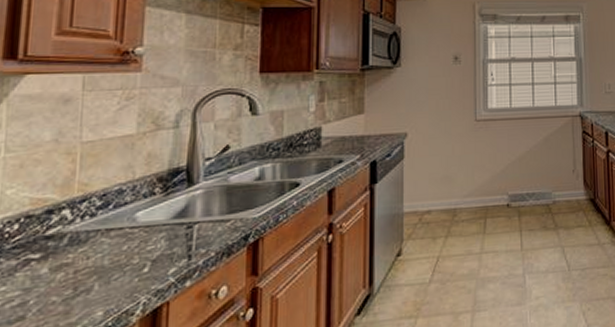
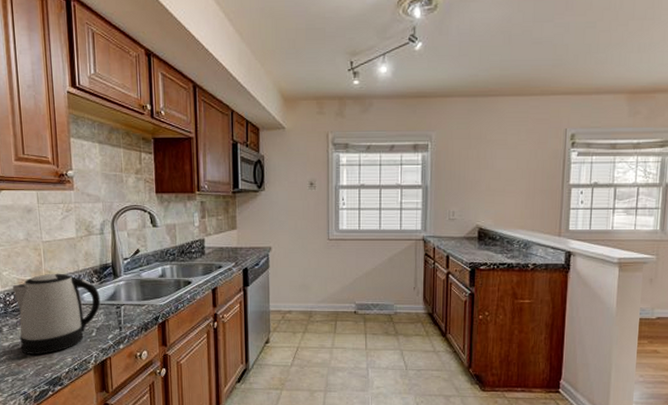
kettle: none [16,185,163,314] -> present [12,273,101,355]

